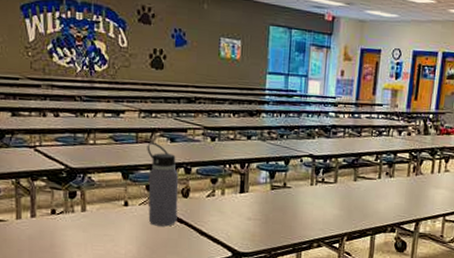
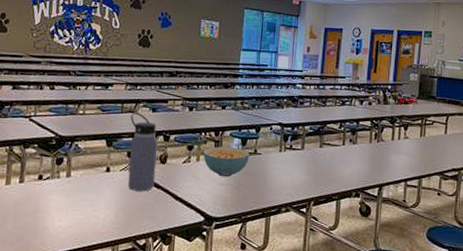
cereal bowl: none [228,179,279,212] -> present [203,146,250,178]

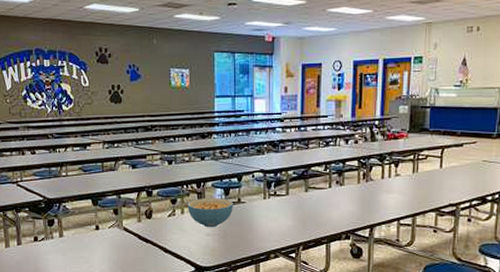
water bottle: present [127,112,158,192] -> none [112,170,143,246]

